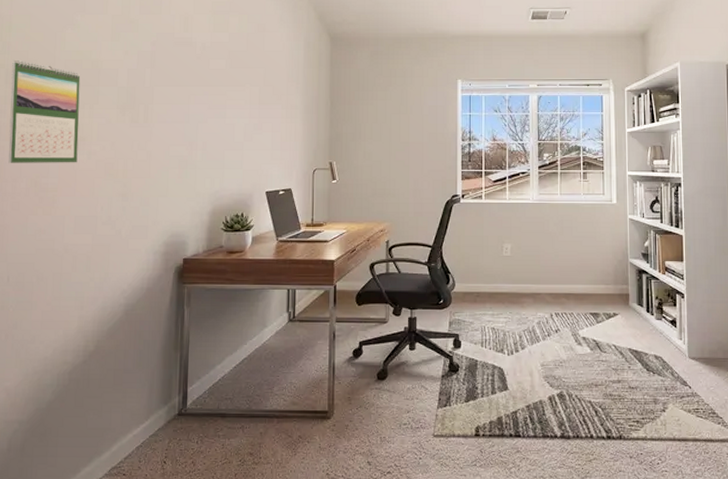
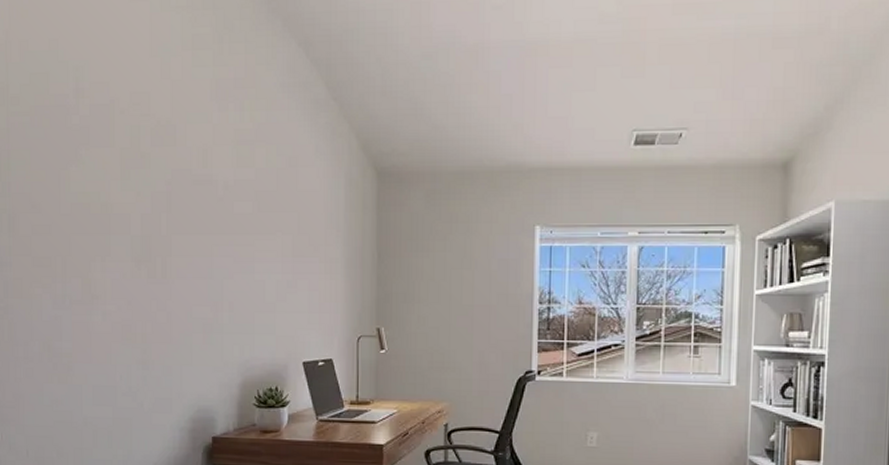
calendar: present [8,59,81,163] -> none [14,203,92,325]

